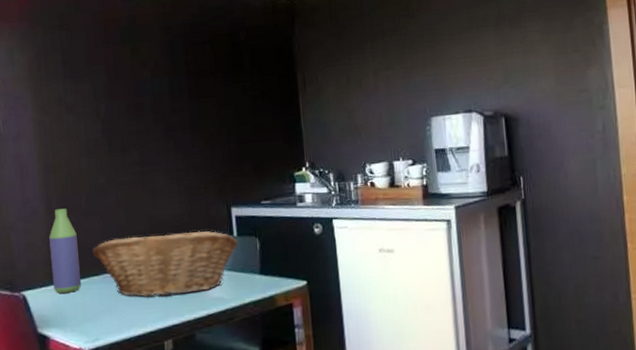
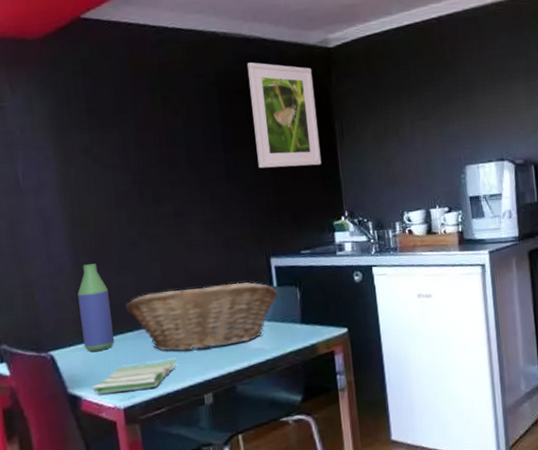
dish towel: none [59,304,138,335] -> present [91,359,176,394]
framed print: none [212,14,284,119] -> present [246,62,322,169]

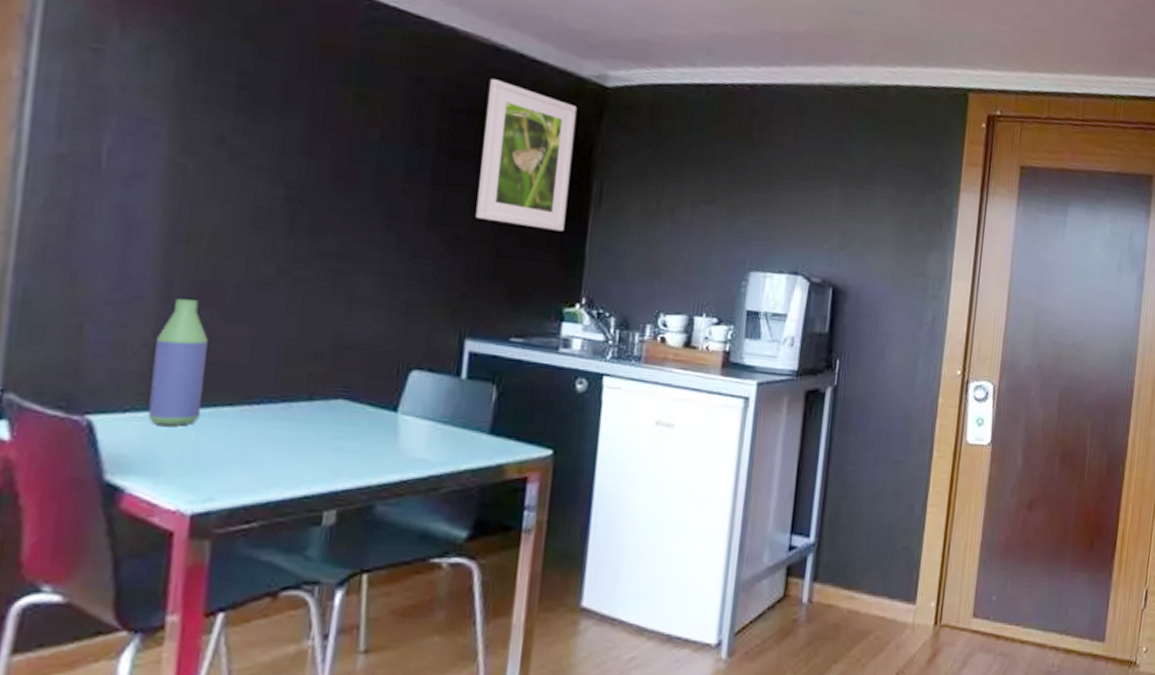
dish towel: present [91,359,176,394] -> none [144,453,291,492]
fruit basket: present [125,282,278,351] -> none [229,356,465,449]

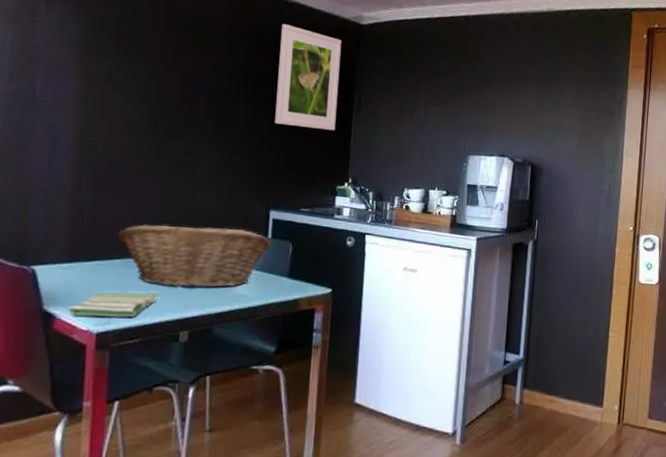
dish towel: none [144,453,291,492] -> present [67,291,158,318]
bottle: present [147,298,208,426] -> none [68,186,104,273]
fruit basket: none [229,356,465,449] -> present [118,224,271,288]

